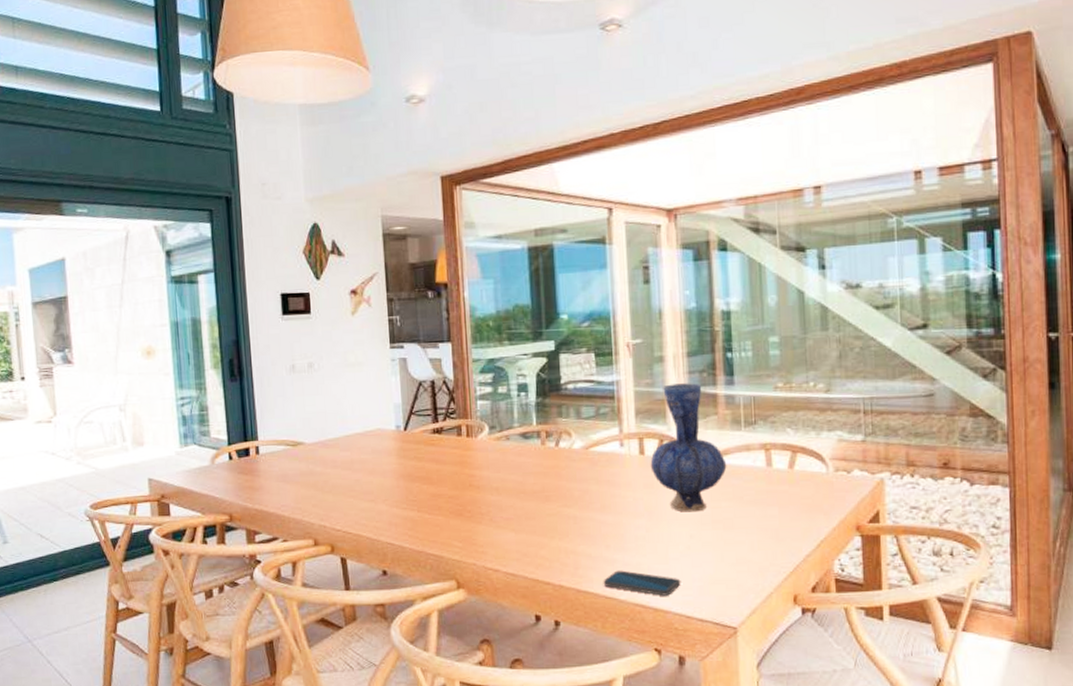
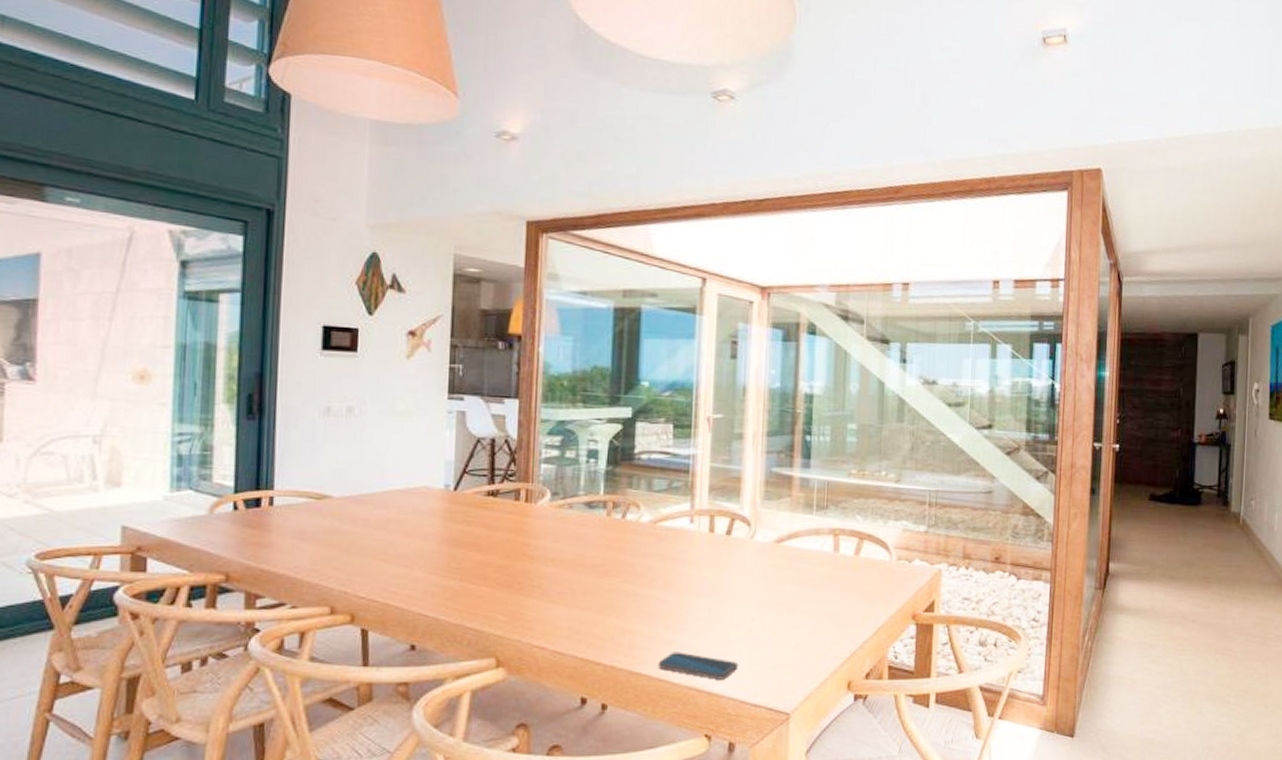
vase: present [650,383,727,512] -> none [719,462,796,594]

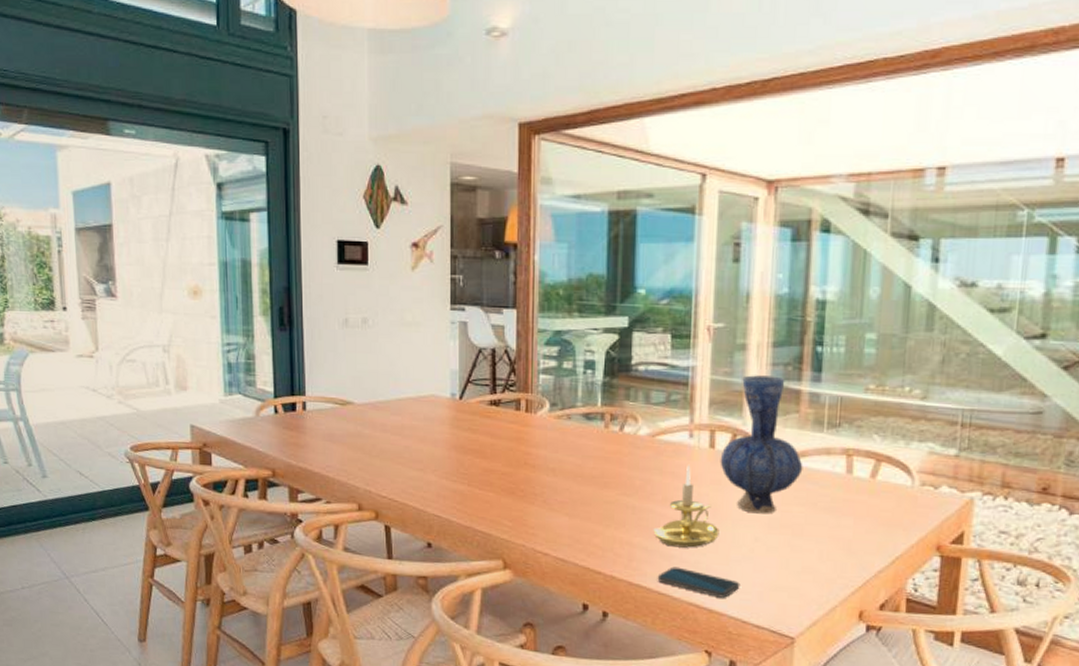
candle holder: none [654,550,719,632] -> present [653,465,719,548]
vase: none [719,462,796,594] -> present [720,375,803,514]

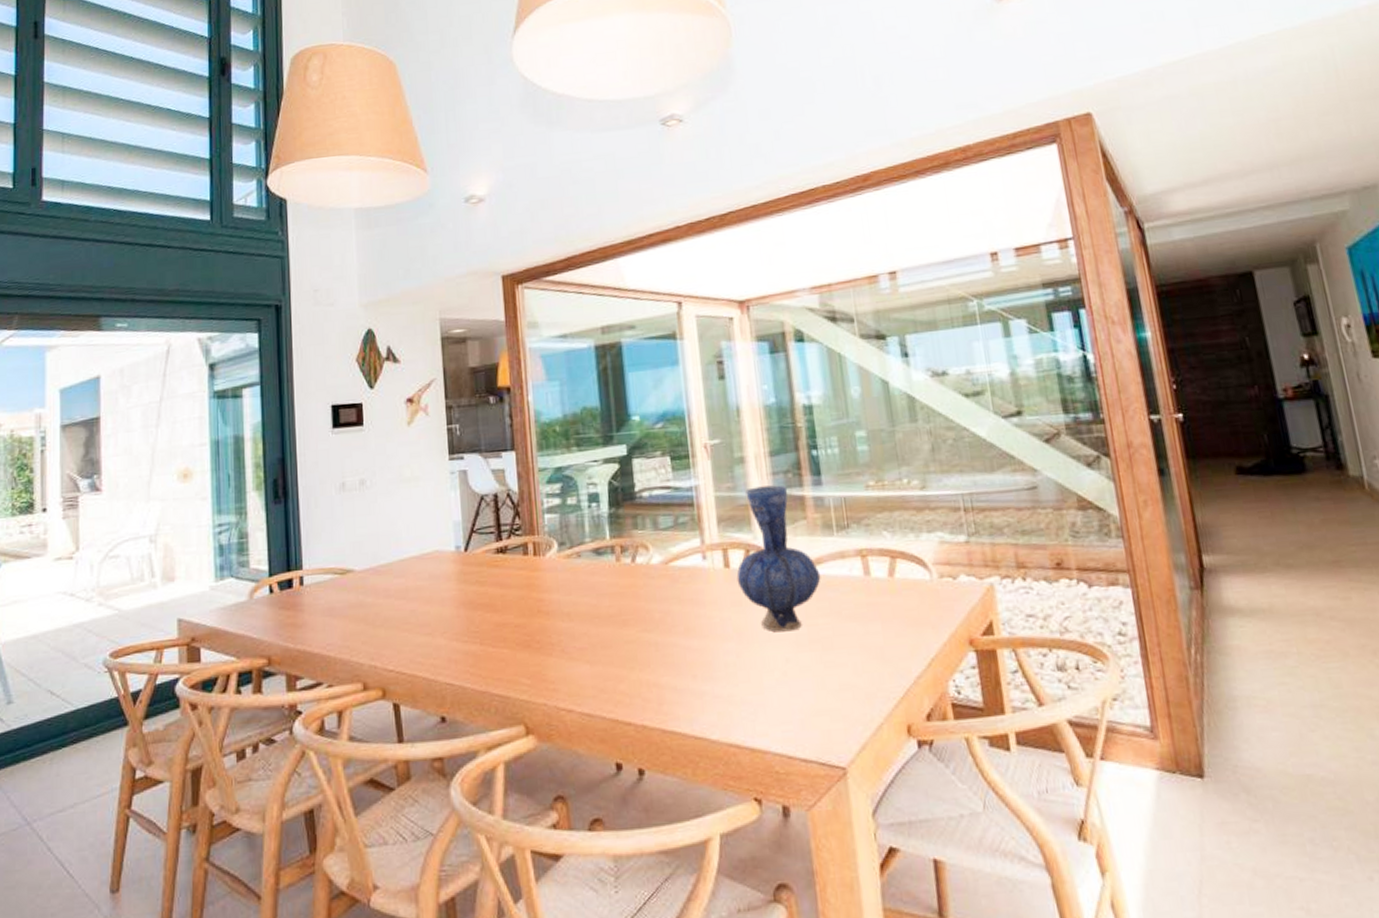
candle holder: present [653,465,719,548] -> none [680,589,748,682]
smartphone: present [657,566,740,598] -> none [691,704,780,733]

